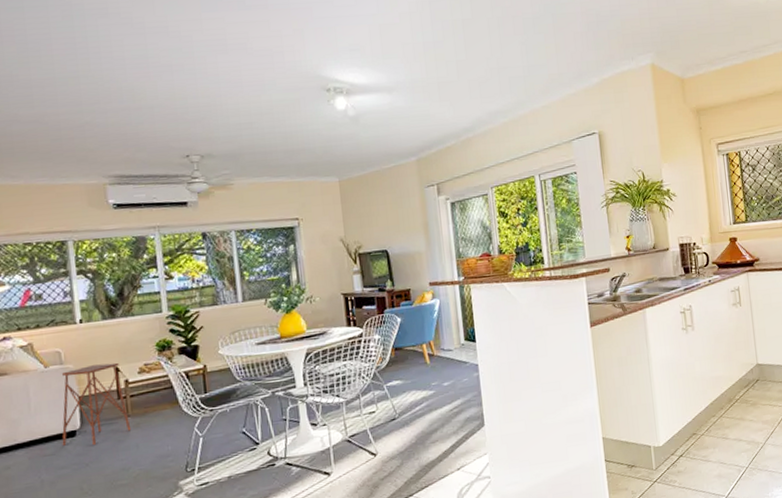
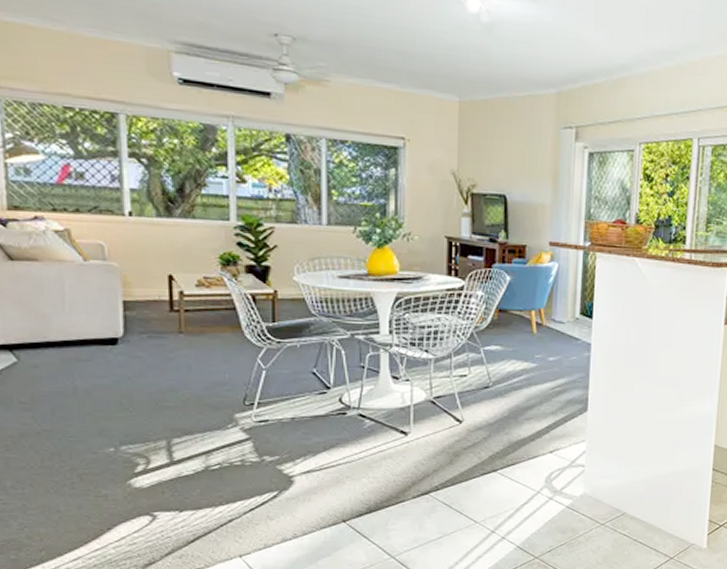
side table: present [62,362,132,446] -> none [100,267,184,359]

